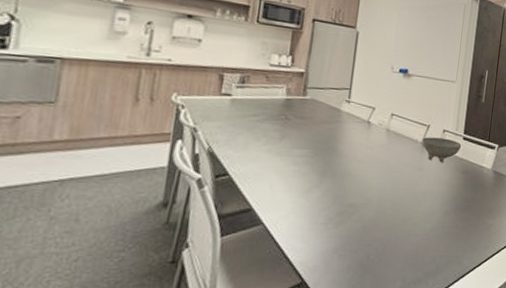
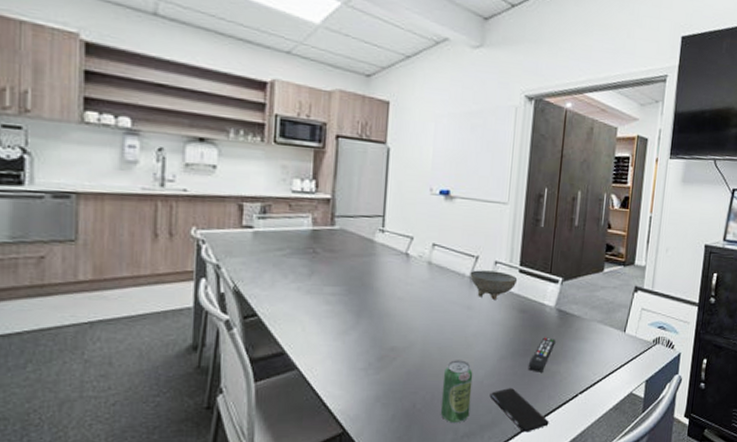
beverage can: none [391,215,421,272] -> present [440,360,473,424]
smartphone: none [434,239,485,279] -> present [489,388,549,433]
remote control: none [469,195,492,225] -> present [529,337,556,372]

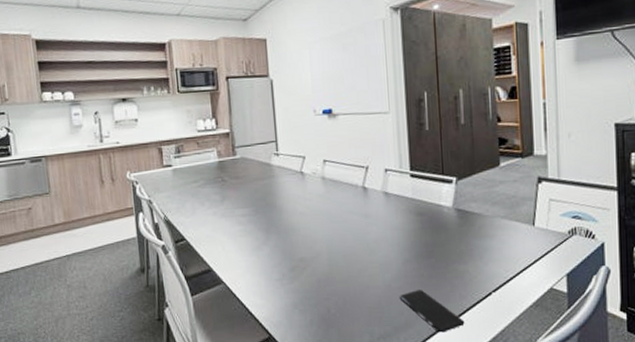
beverage can: present [440,360,473,424] -> none [351,266,383,326]
bowl: present [470,270,518,299] -> none [362,178,410,206]
remote control: present [529,337,556,372] -> none [435,237,459,273]

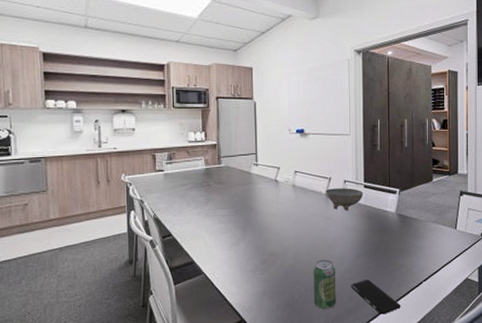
beverage can: none [351,266,383,326] -> present [313,259,337,310]
bowl: none [362,178,410,206] -> present [326,188,364,210]

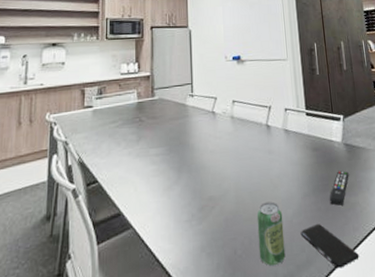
bowl: present [326,188,364,210] -> none [266,116,306,142]
remote control: none [380,237,399,266] -> present [330,171,349,205]

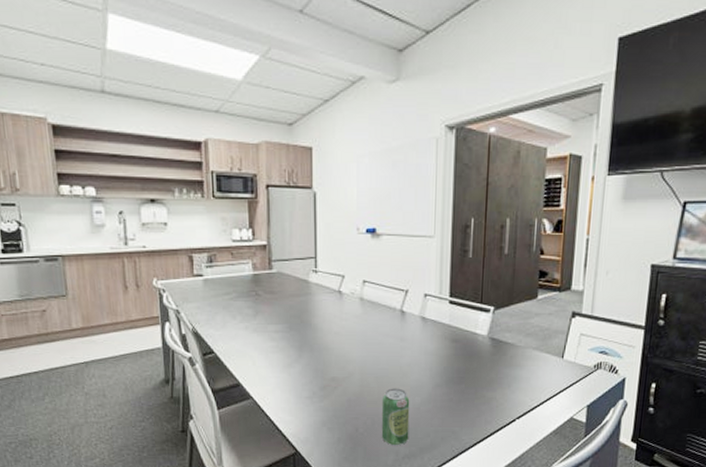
smartphone: present [300,224,359,269] -> none [427,414,487,455]
remote control: present [330,171,349,205] -> none [464,365,490,399]

